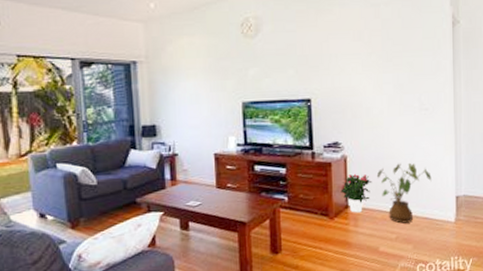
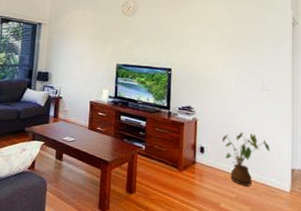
potted flower: present [341,174,373,213] -> none [190,135,218,170]

